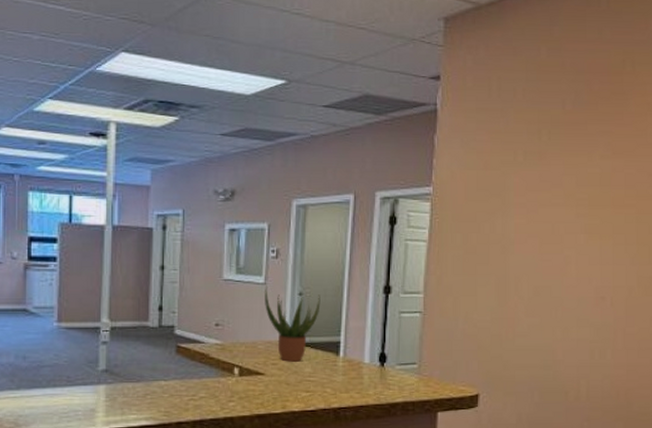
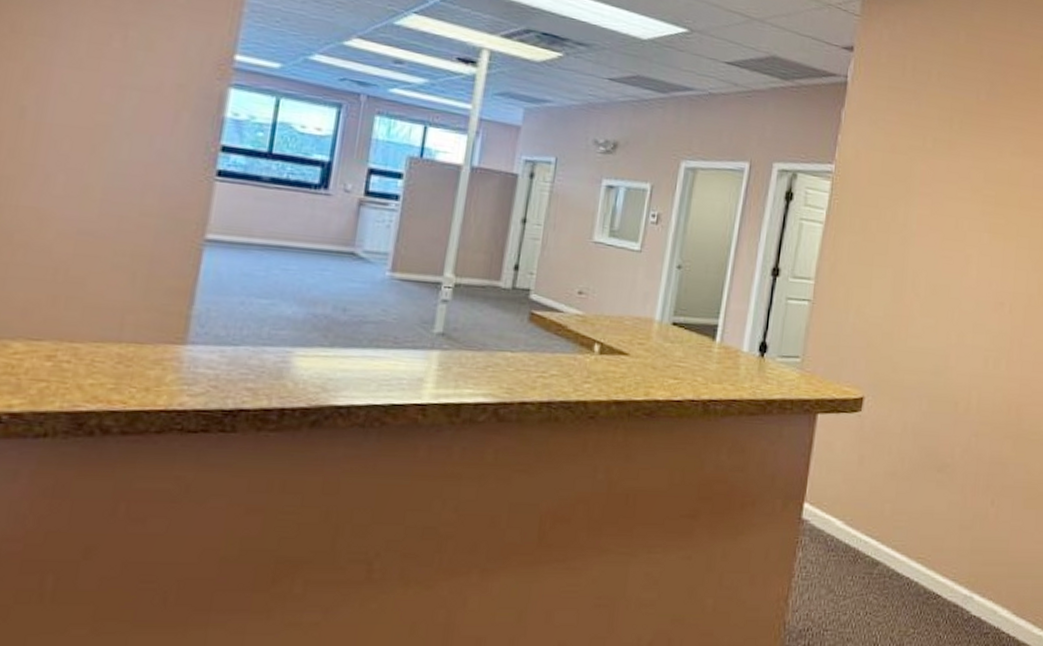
potted plant: present [265,284,320,362] -> none [637,252,701,344]

